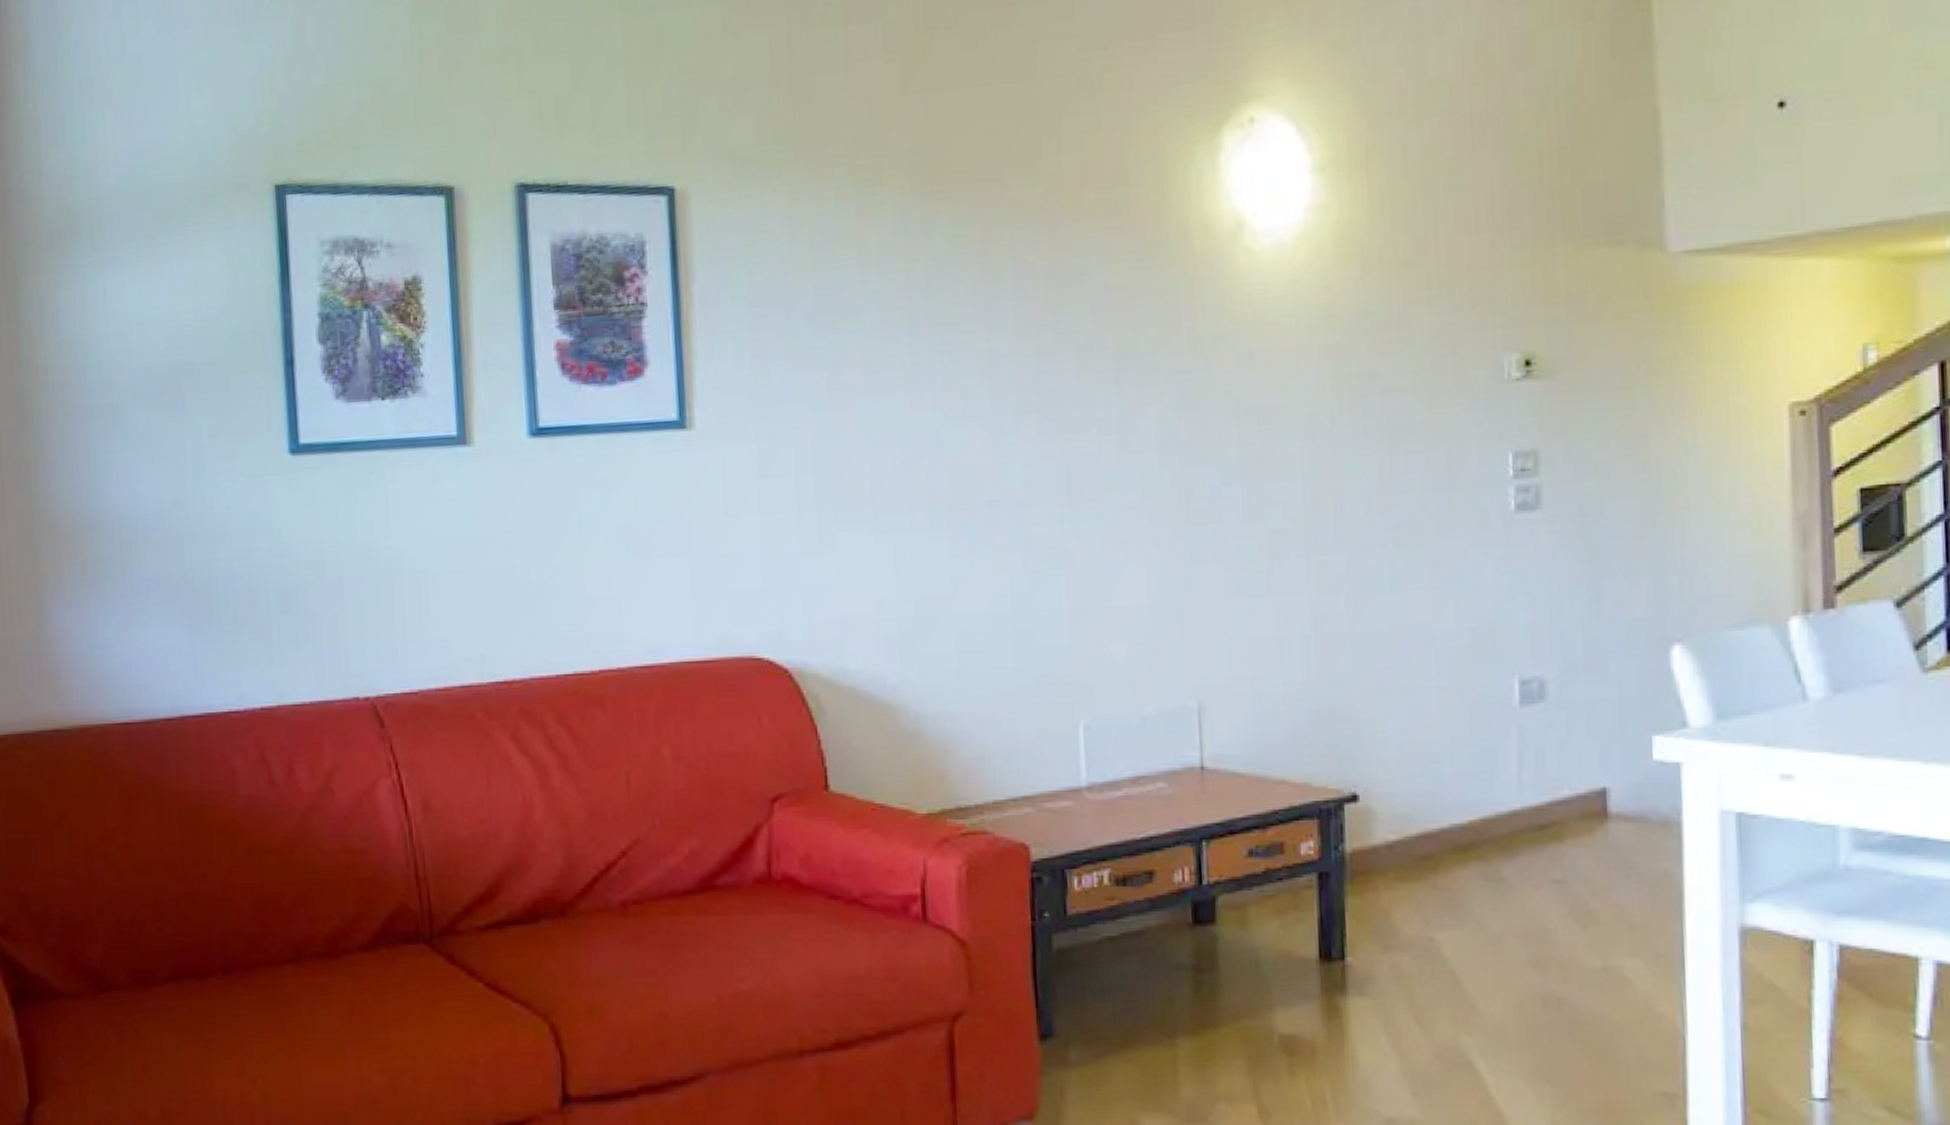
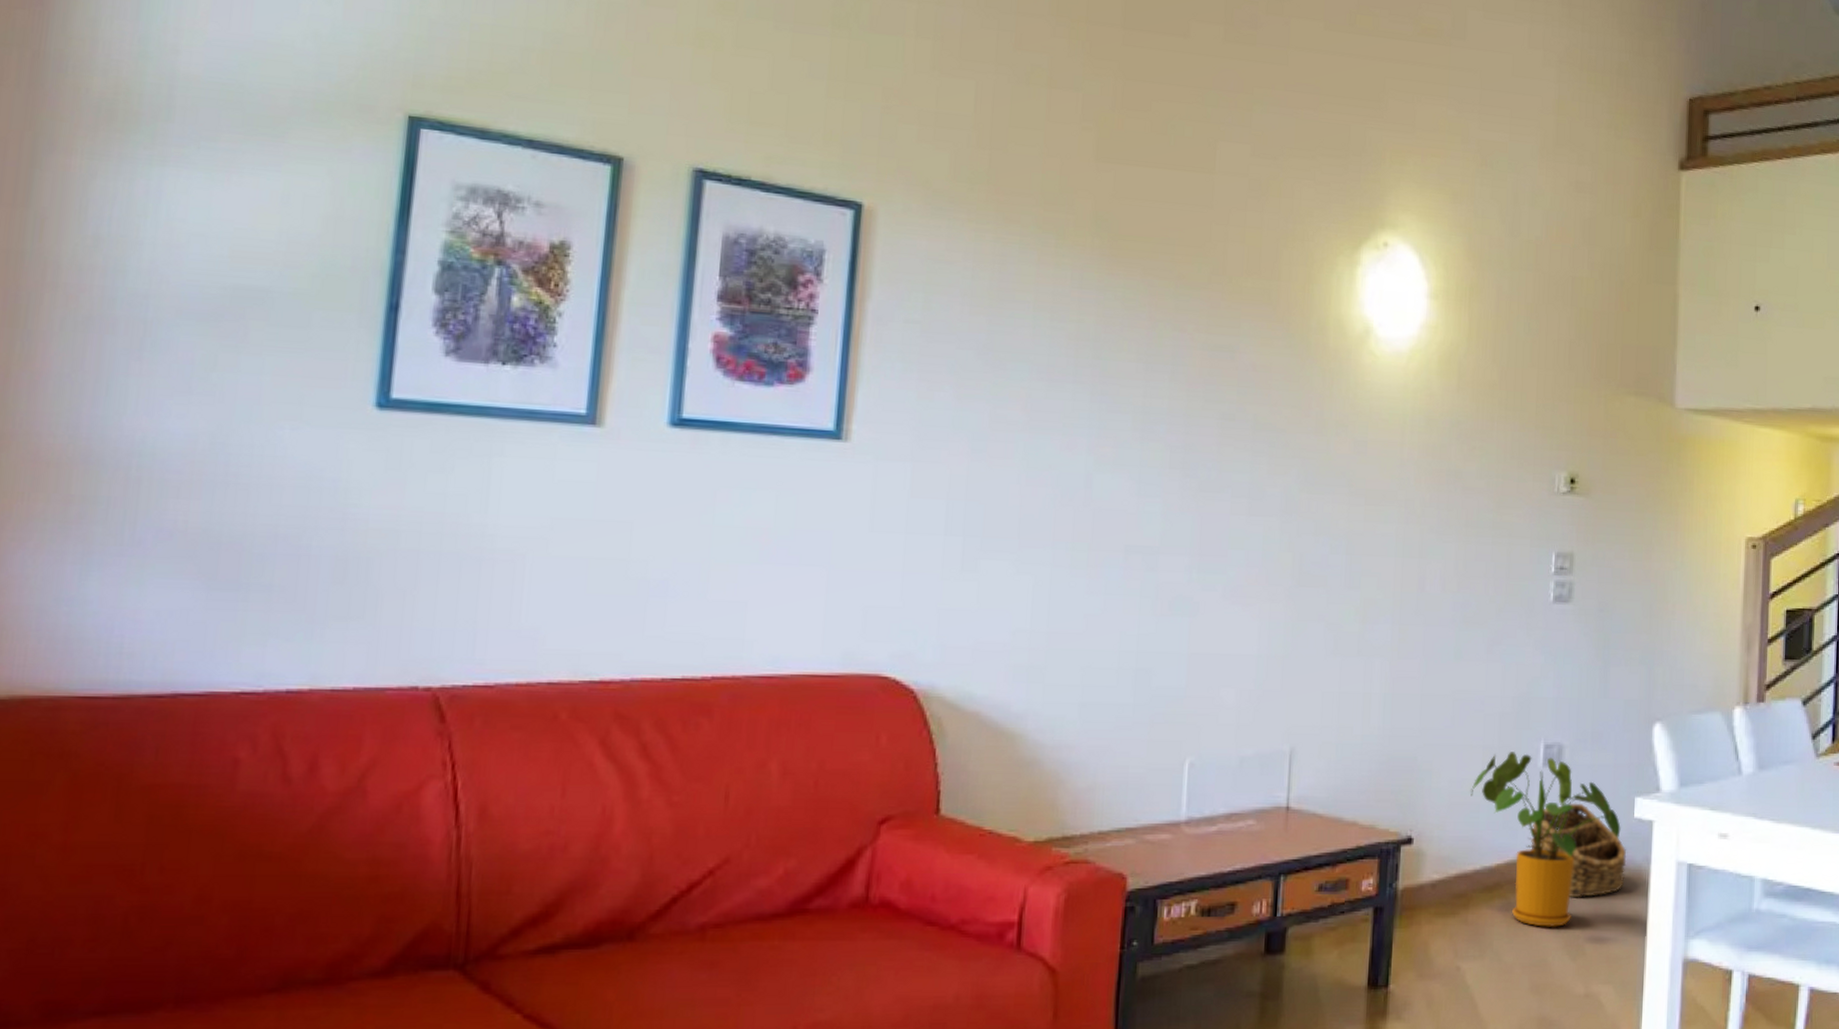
house plant: none [1427,691,1636,891] -> present [1471,752,1621,927]
basket: none [1511,746,1647,857] -> present [1531,803,1627,898]

